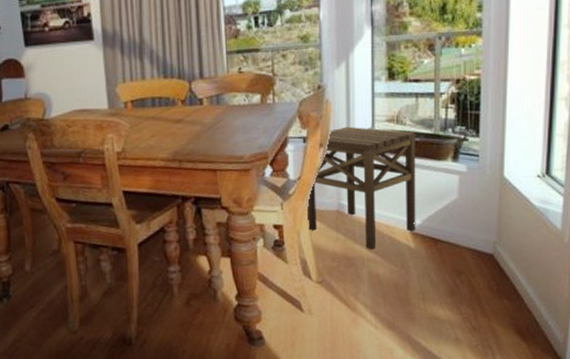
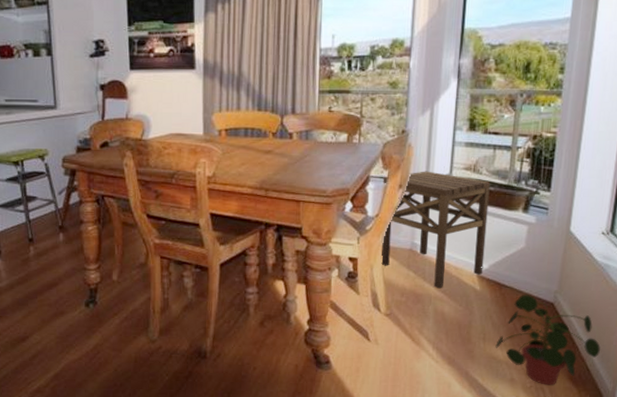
potted plant: none [436,247,547,342] -> present [495,294,600,385]

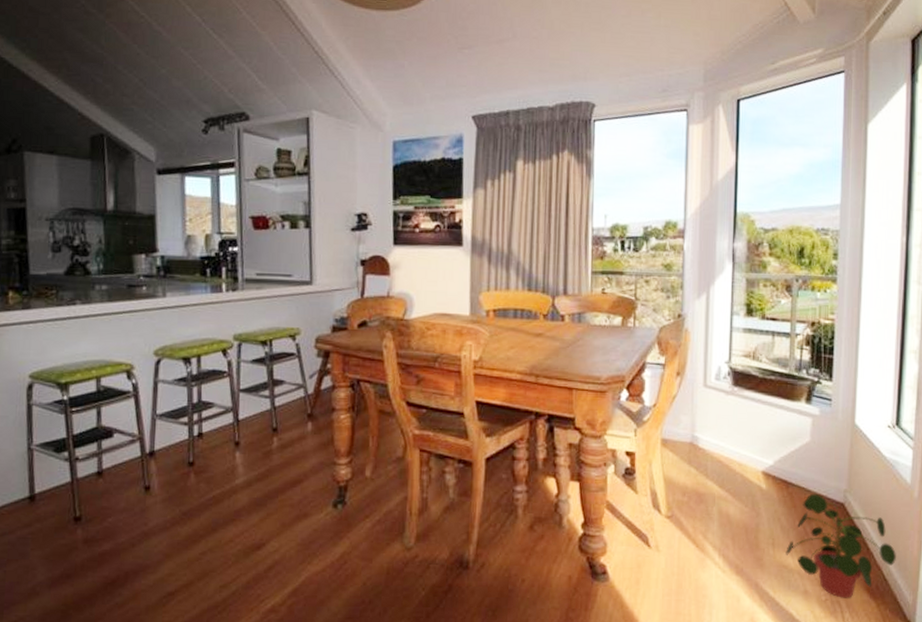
side table: present [381,171,490,288] -> none [659,357,771,486]

